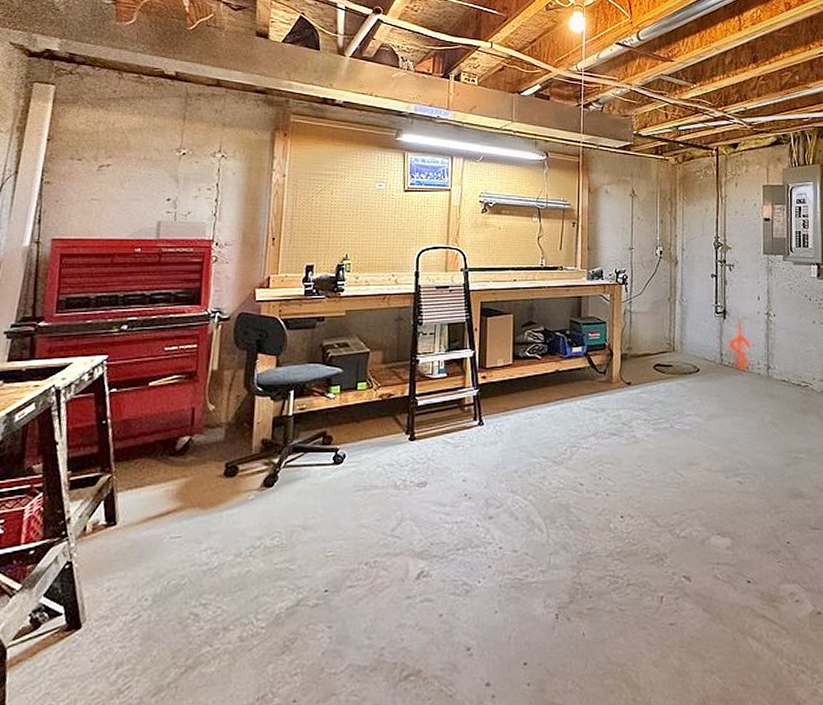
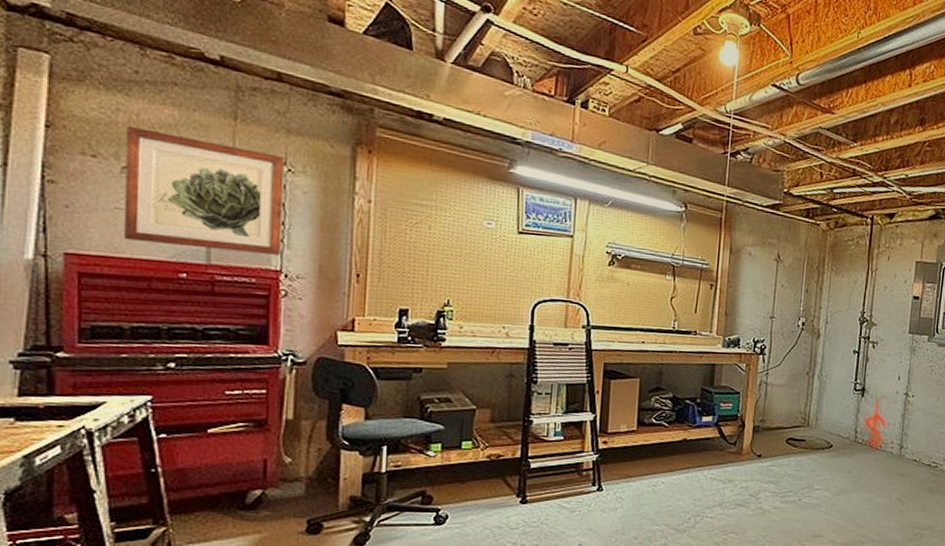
wall art: none [96,133,220,227] -> present [123,125,285,255]

